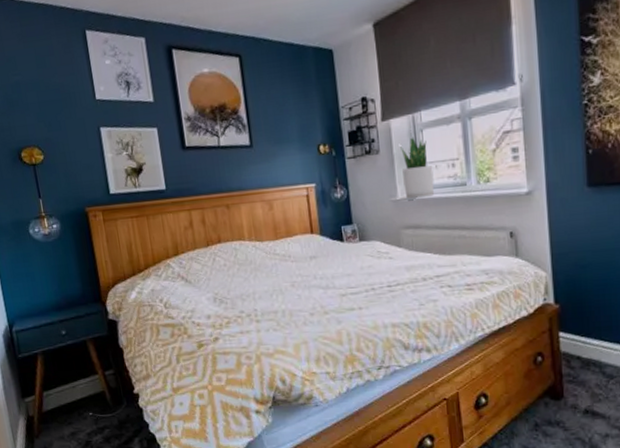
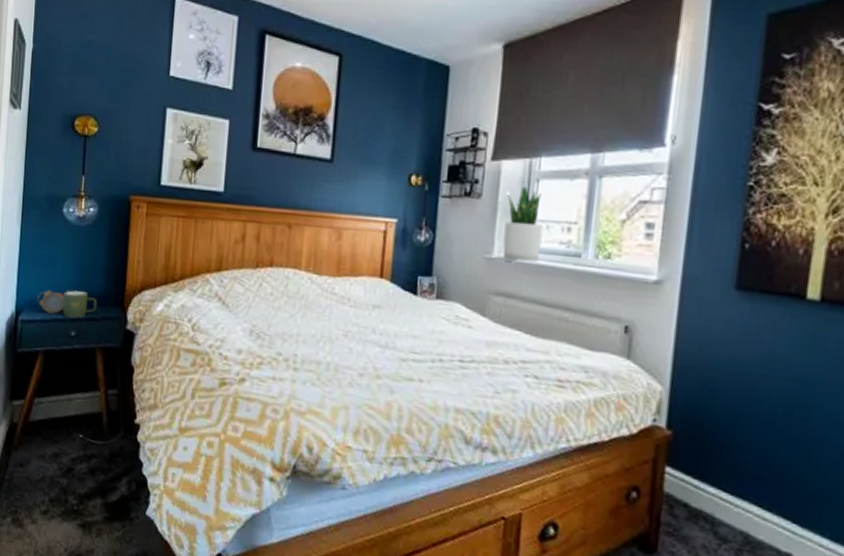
alarm clock: none [24,300,51,320] -> present [37,290,65,314]
mug: none [46,296,80,320] -> present [62,290,98,318]

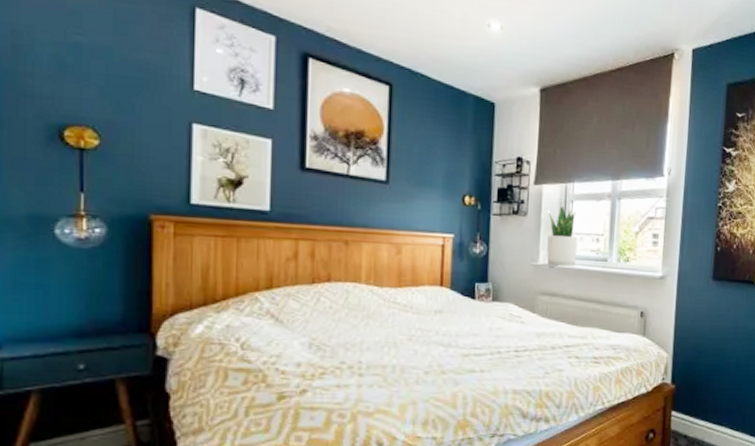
alarm clock: present [37,290,65,314] -> none [23,321,66,347]
mug: present [62,290,98,318] -> none [62,320,114,350]

